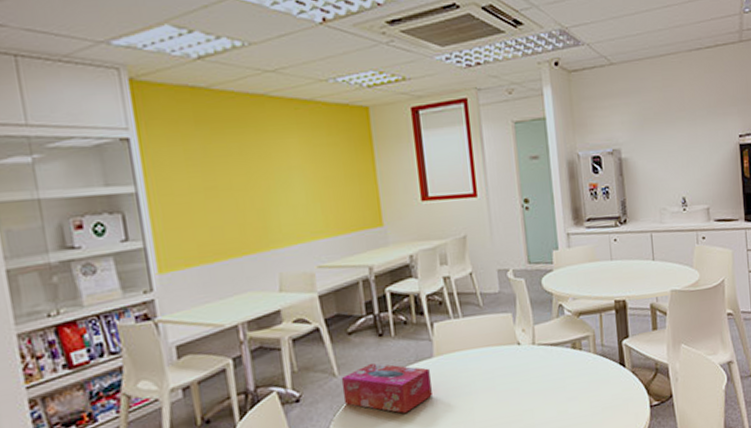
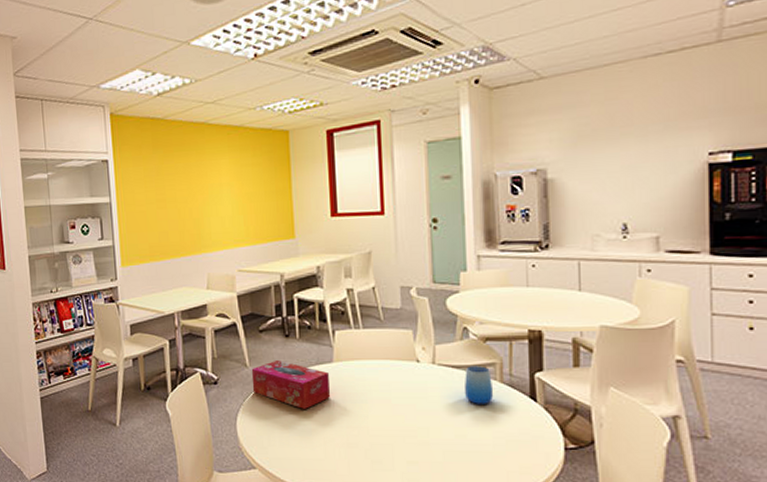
cup: none [562,340,590,378] -> present [465,366,494,404]

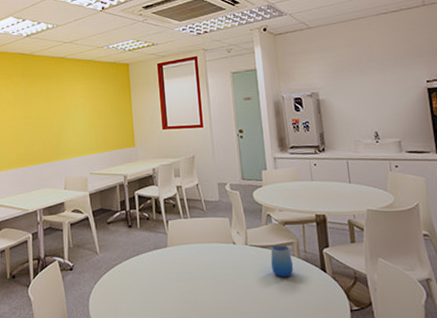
tissue box: present [251,361,330,409] -> none [101,247,166,288]

